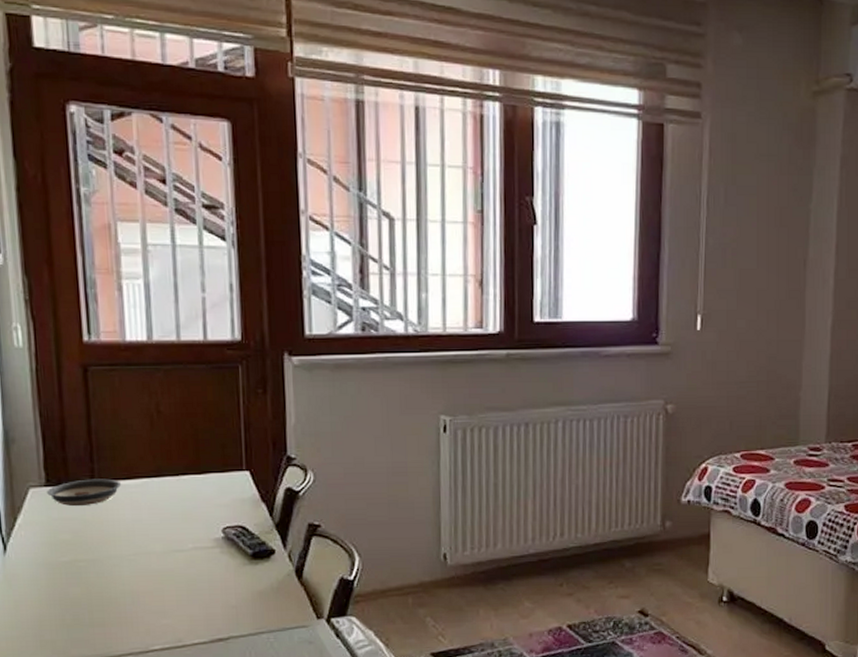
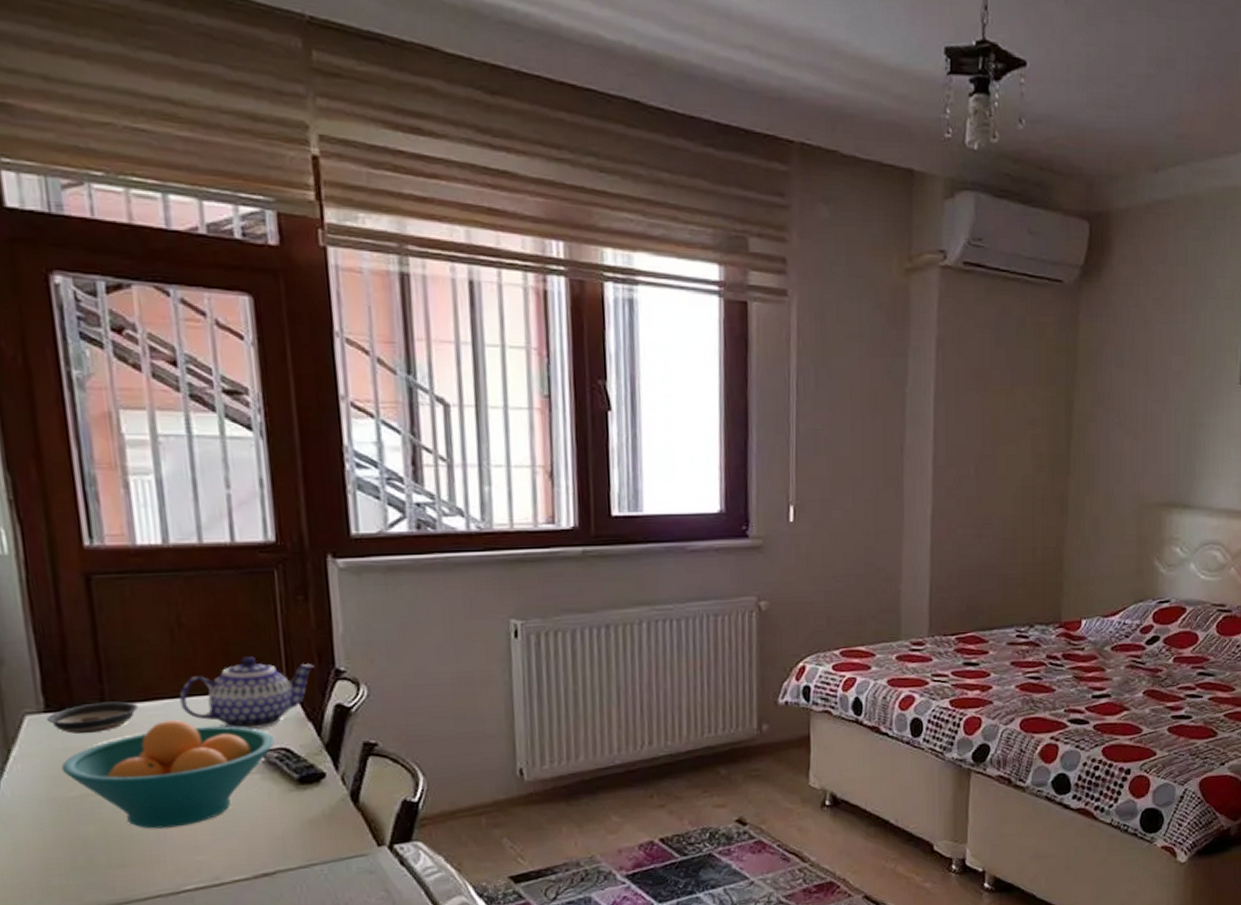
fruit bowl: none [56,496,233,593] -> present [61,719,275,829]
teapot: none [155,442,269,508] -> present [179,656,314,729]

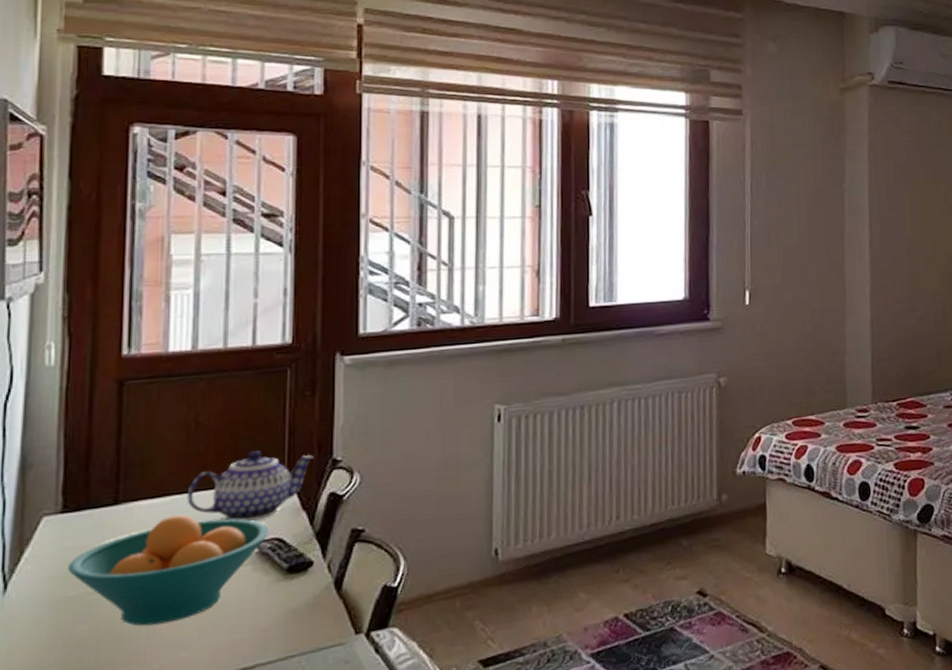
saucer: present [47,701,139,734] -> none [63,499,149,533]

